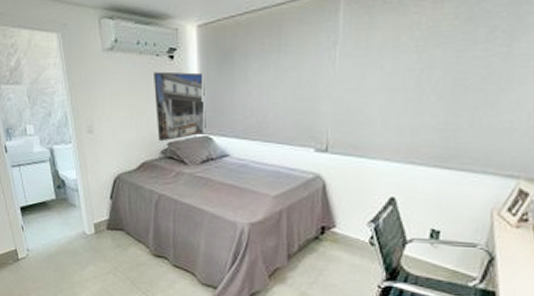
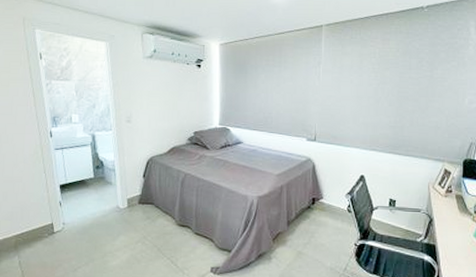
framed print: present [154,71,206,142] -> none [184,76,225,131]

